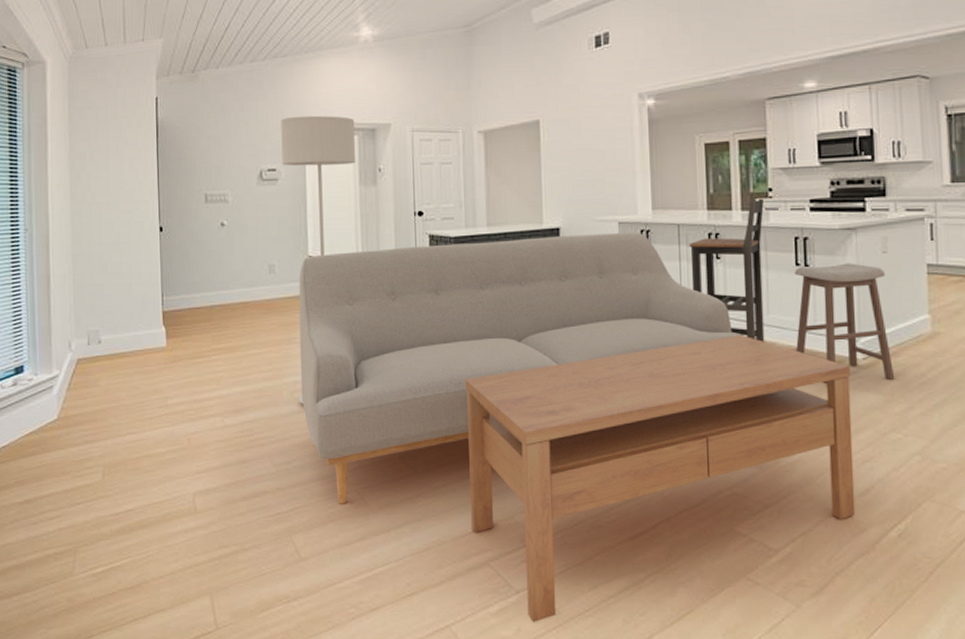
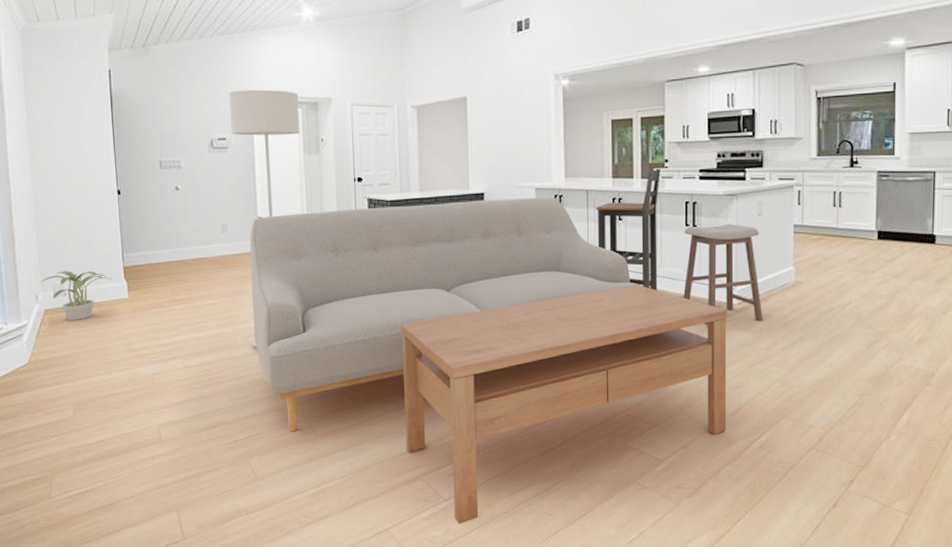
potted plant: none [74,316,150,371] -> present [40,271,112,320]

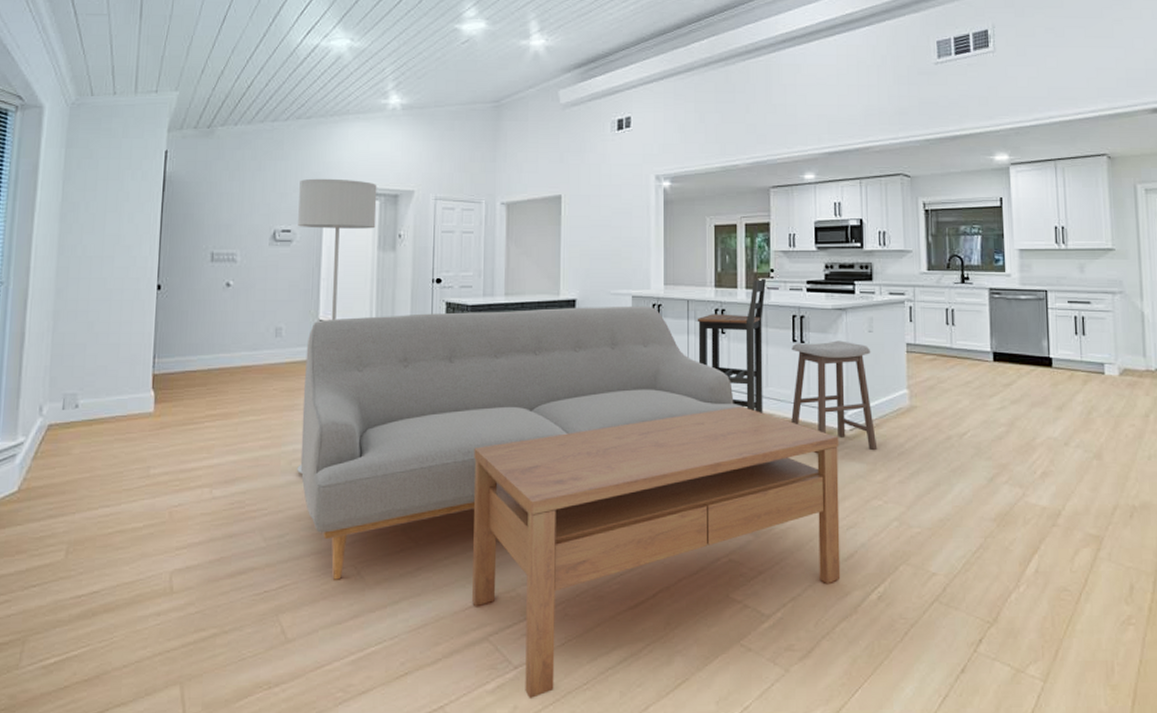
potted plant: present [40,271,112,320] -> none [48,378,137,438]

